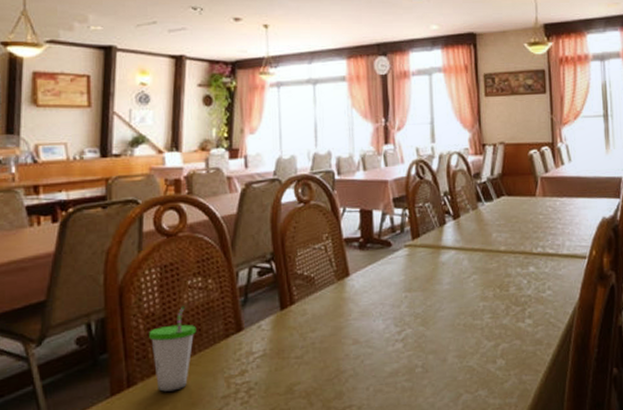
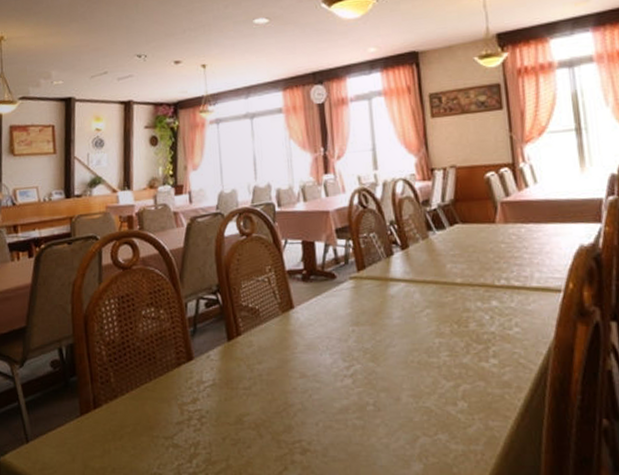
cup: present [149,305,197,392] -> none [110,334,152,414]

